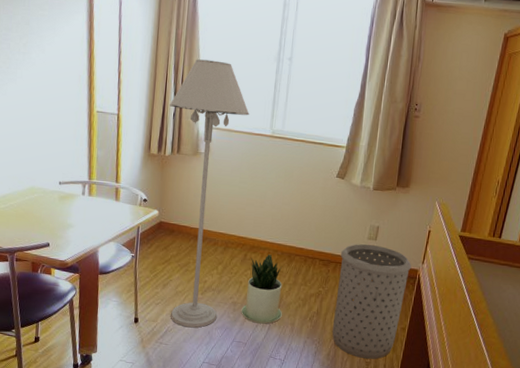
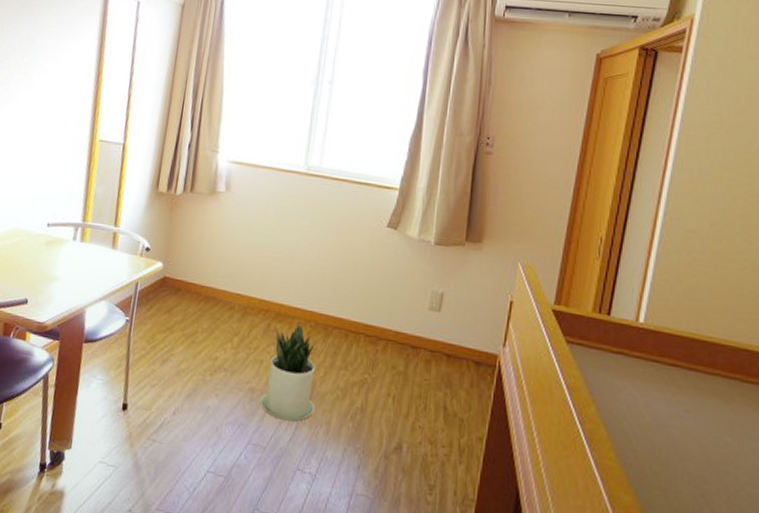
floor lamp: present [169,59,250,328] -> none [169,81,280,422]
laundry basket: present [332,244,412,359] -> none [381,315,489,482]

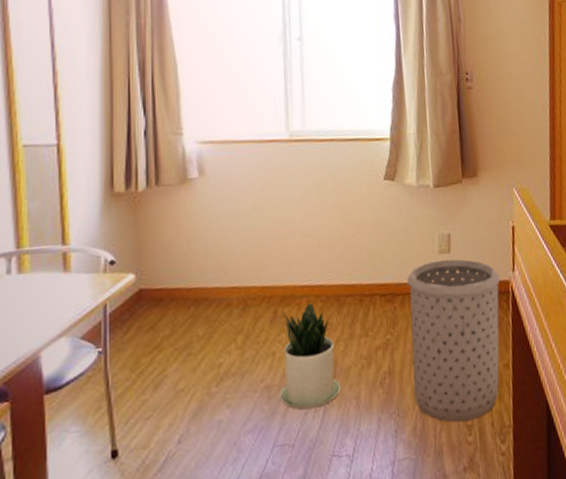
laundry basket: none [381,315,489,482] -> present [406,259,500,423]

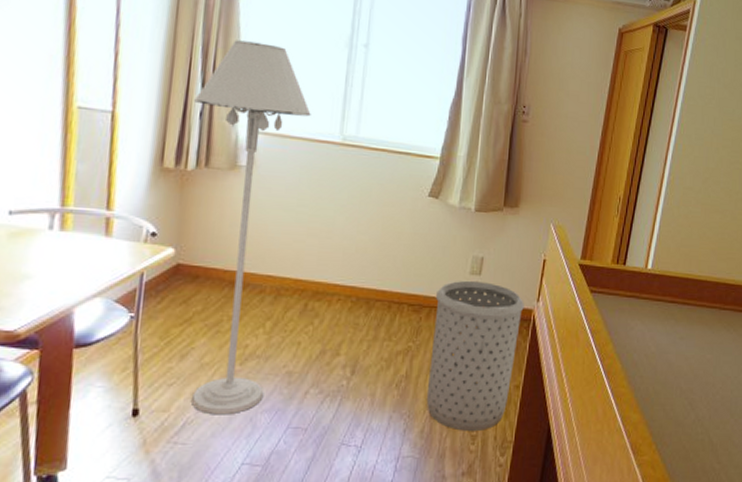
floor lamp: none [137,53,255,445] -> present [192,40,311,415]
planter: present [279,302,340,410] -> none [299,300,358,399]

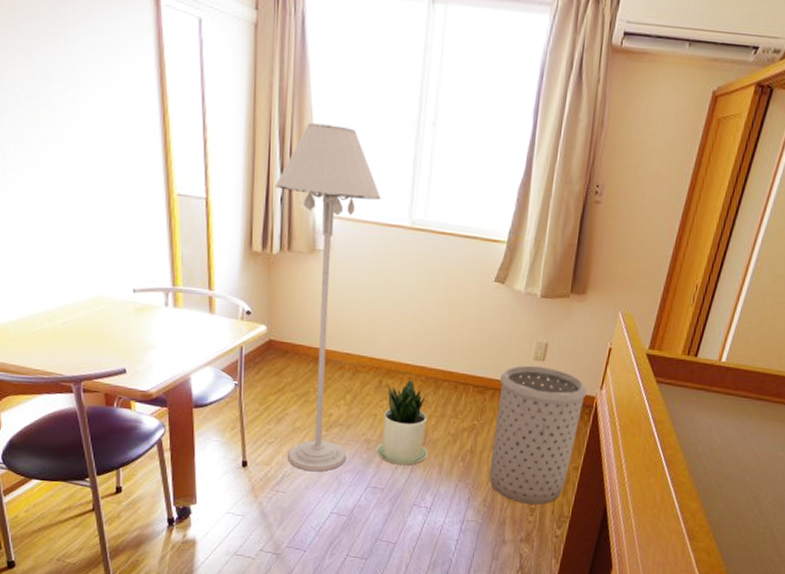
planter: none [299,300,358,399] -> present [376,379,428,466]

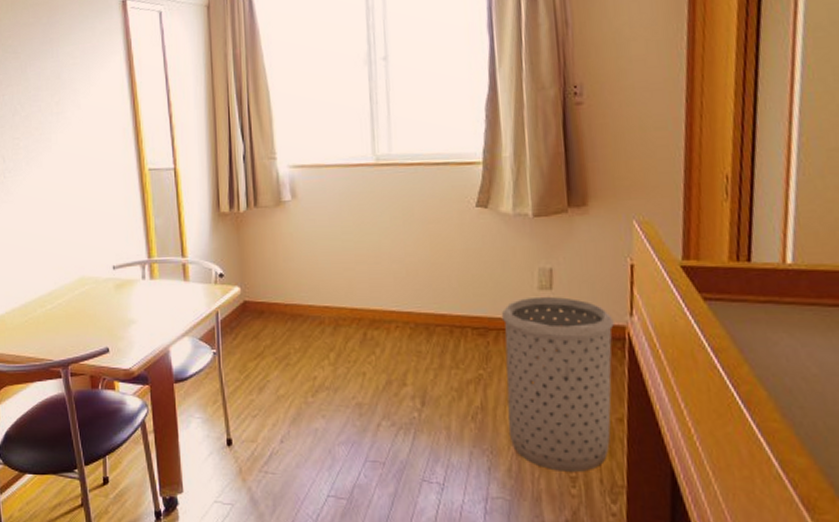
floor lamp: present [275,123,381,472] -> none [237,78,342,447]
planter: present [376,379,428,466] -> none [370,328,430,432]

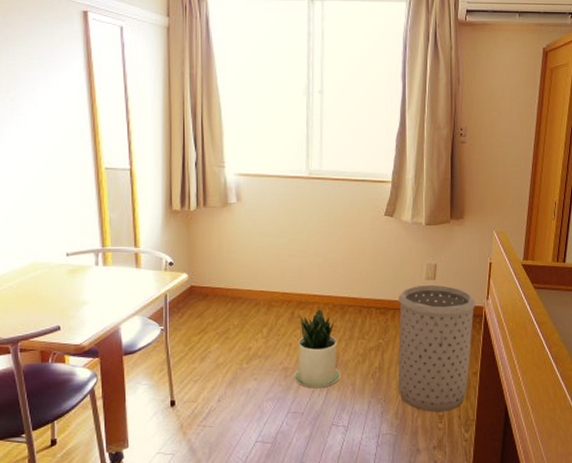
planter: none [370,328,430,432] -> present [294,308,340,389]

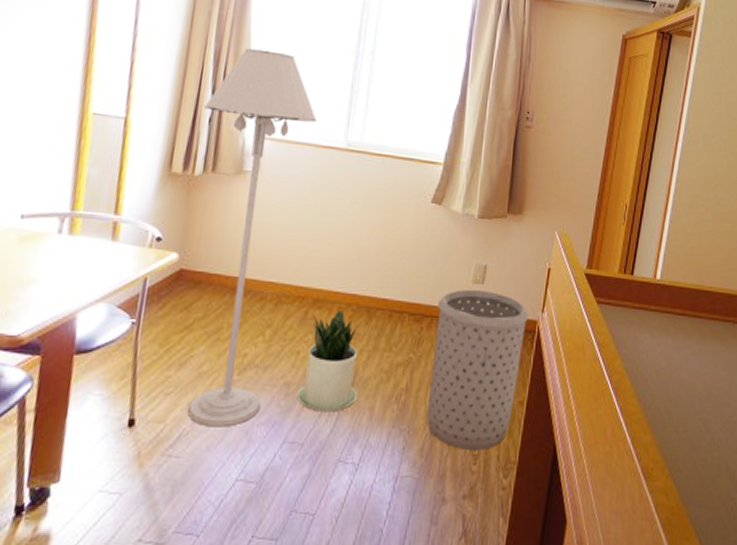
floor lamp: none [190,100,282,404] -> present [188,48,317,427]

